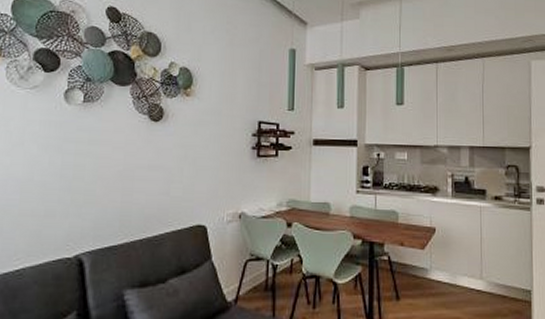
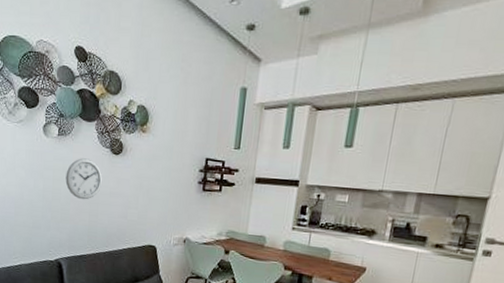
wall clock: none [91,127,140,176] -> present [65,158,103,200]

